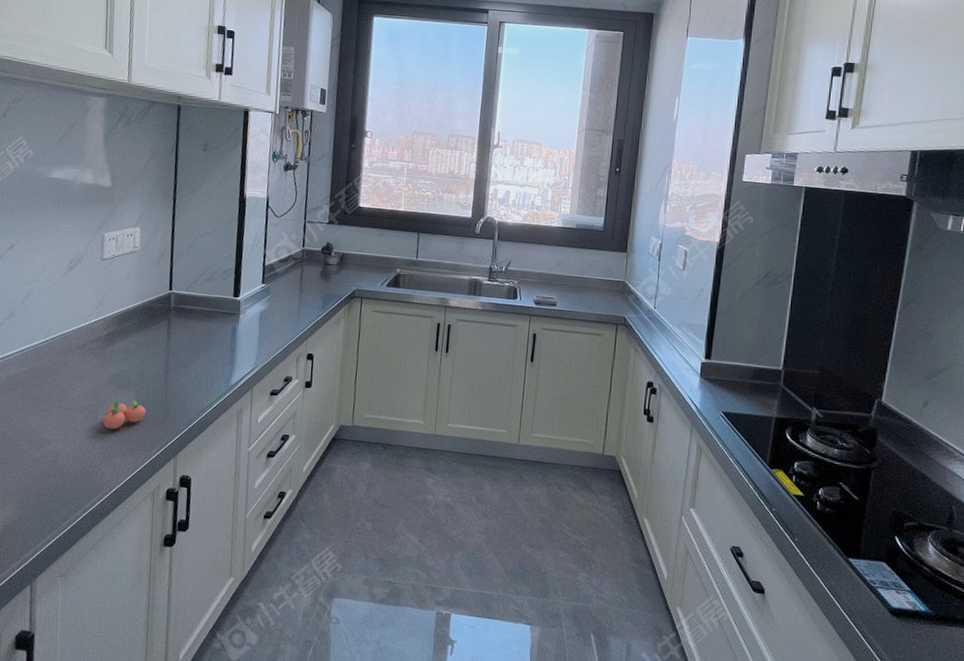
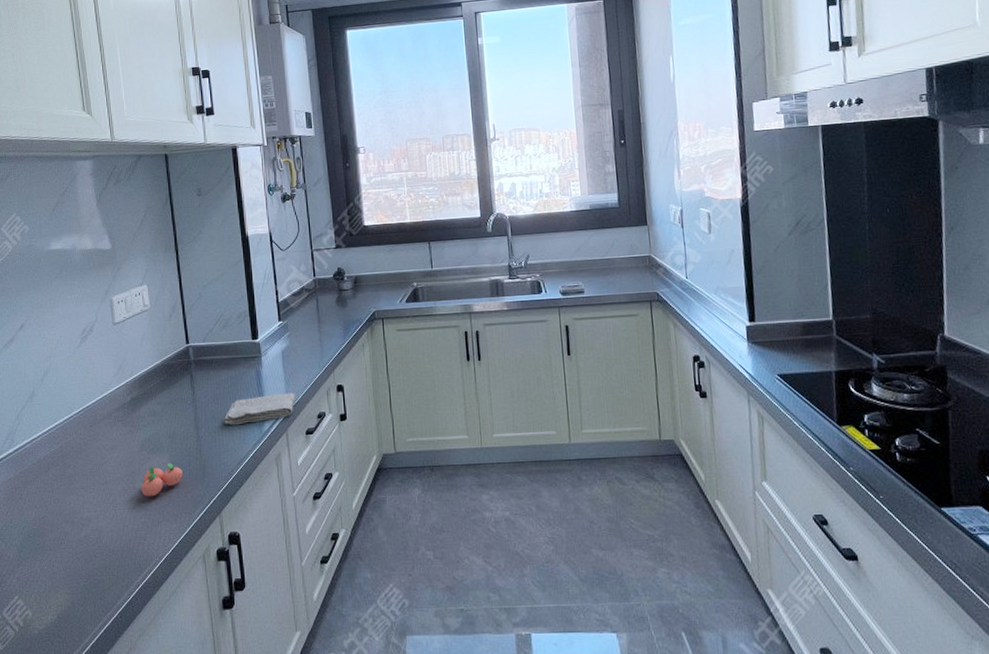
washcloth: none [194,351,267,376] -> present [224,392,296,426]

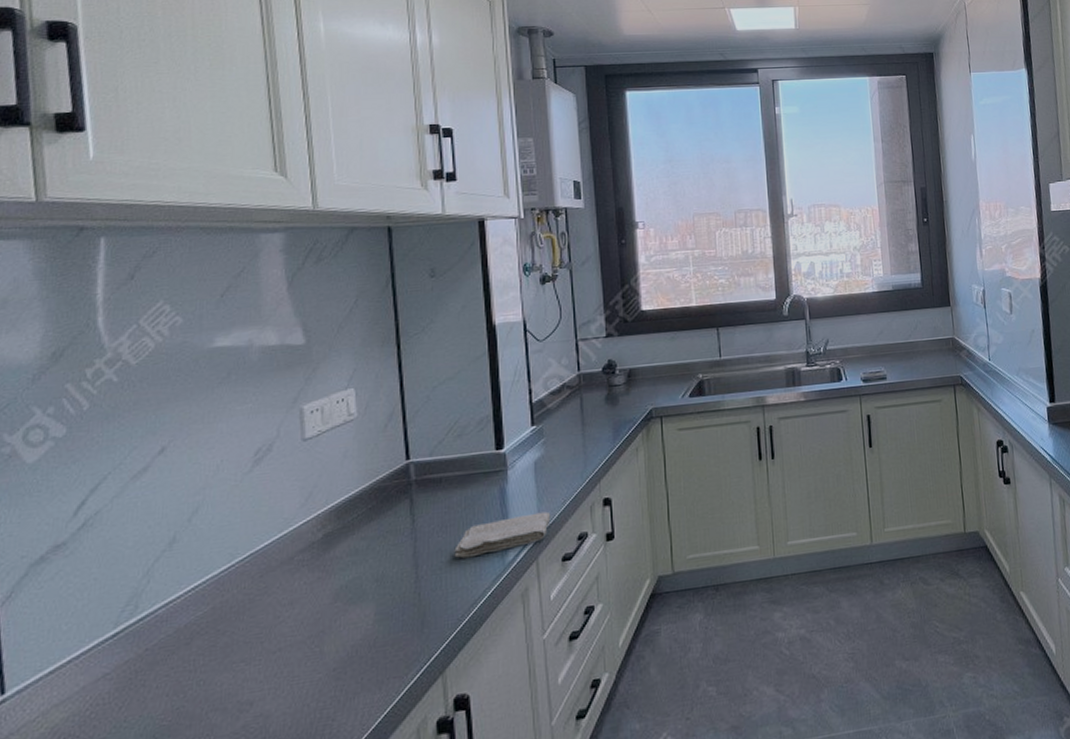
peach: present [141,462,183,497] -> none [332,613,393,663]

